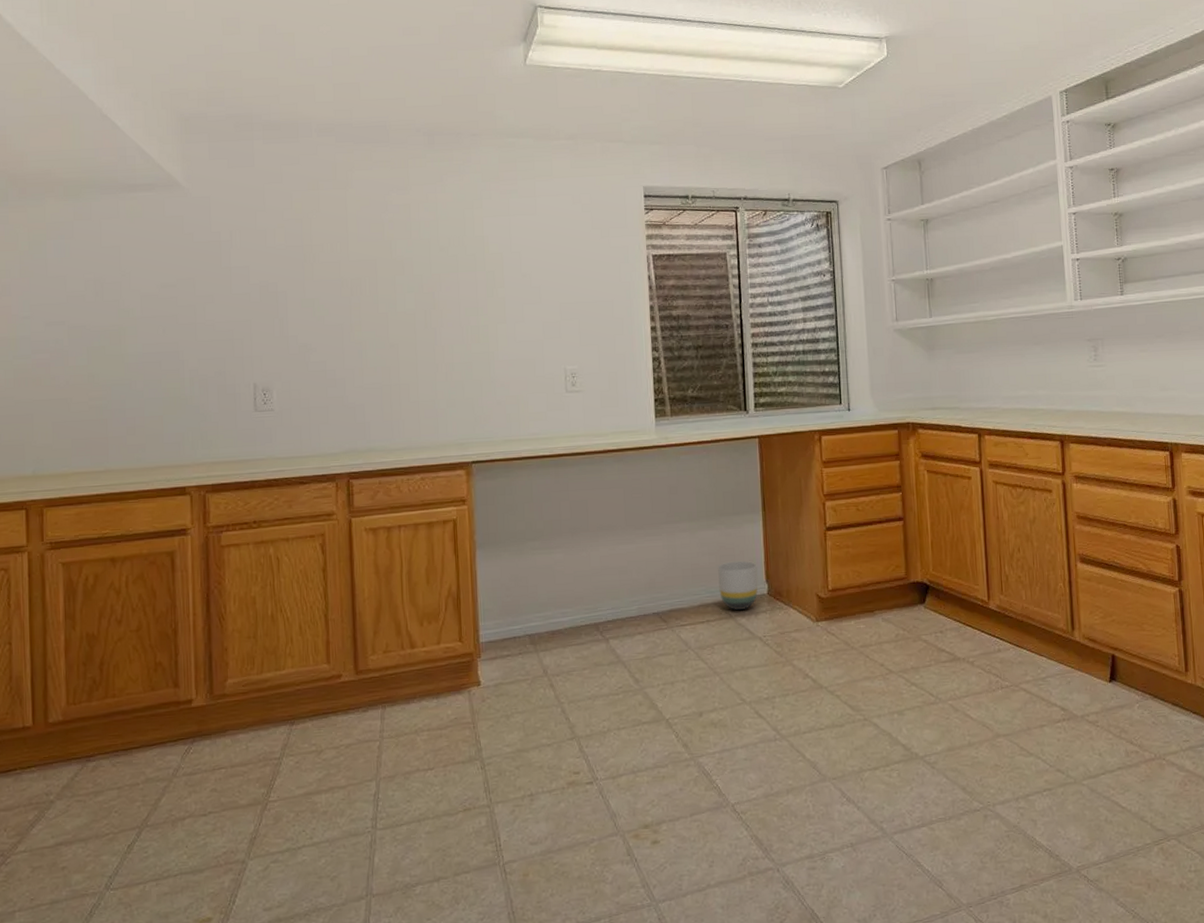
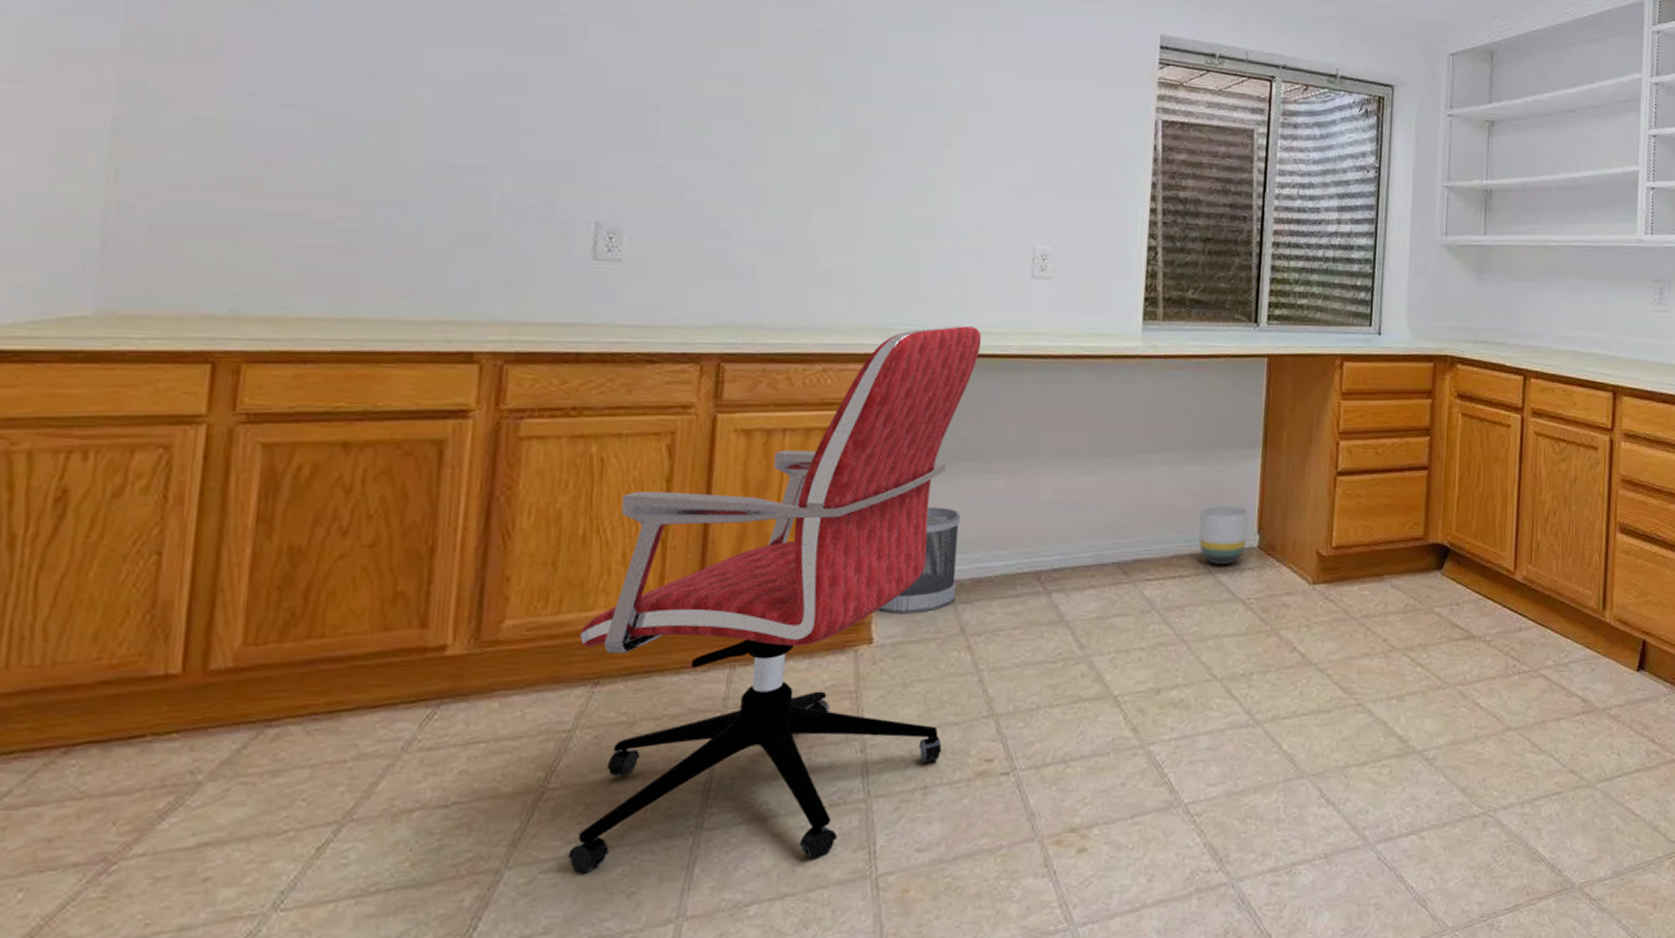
office chair: none [278,434,541,863] -> present [568,325,982,874]
wastebasket: none [481,578,537,662] -> present [878,508,961,614]

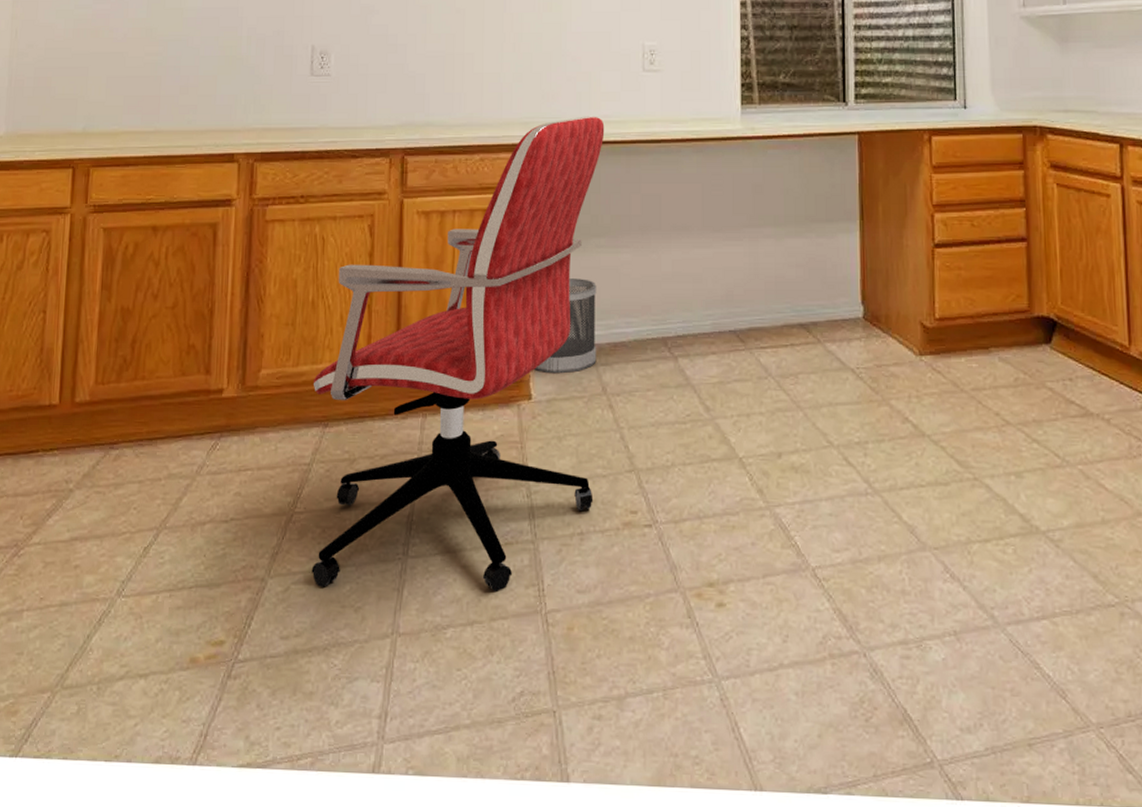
planter: present [1199,504,1249,565] -> none [805,276,852,334]

